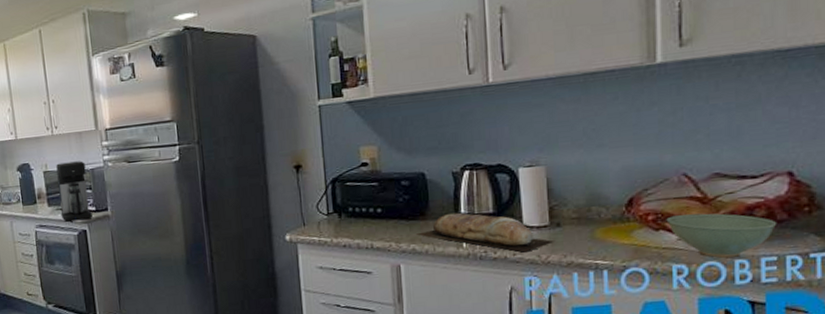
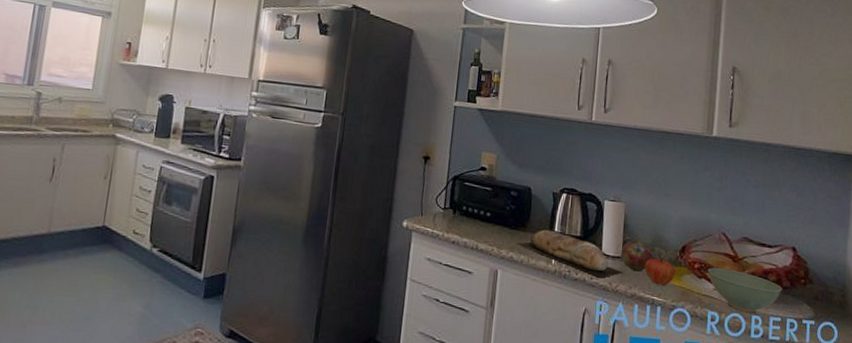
coffee maker: present [56,161,93,222] -> none [191,102,230,166]
fruit: none [547,205,590,238] -> present [620,241,653,272]
fruit: none [579,215,624,248] -> present [644,256,677,287]

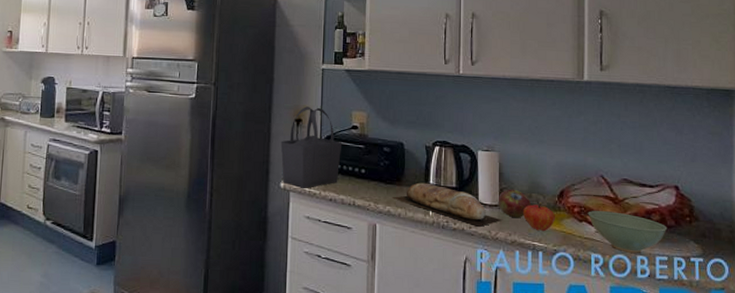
shopping bag: none [405,144,470,230] -> present [280,106,343,189]

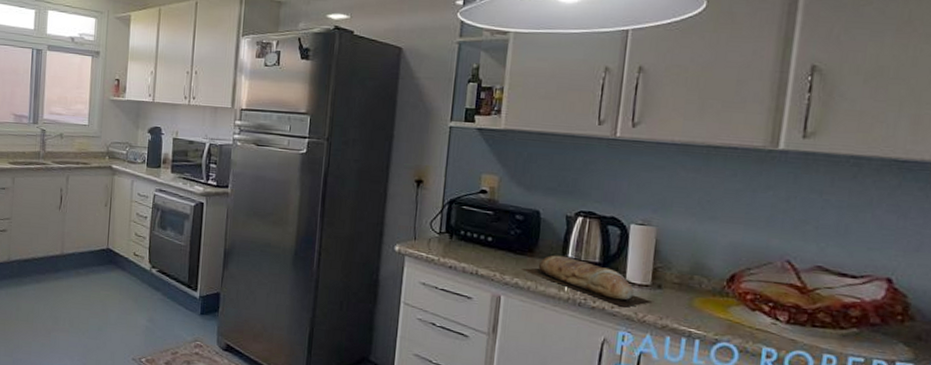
shopping bag: present [280,106,343,189] -> none [397,167,468,254]
fruit: present [498,189,530,219] -> none [649,268,691,302]
fruit: present [522,202,556,232] -> none [679,286,722,319]
bowl: present [588,211,668,254] -> none [763,299,870,352]

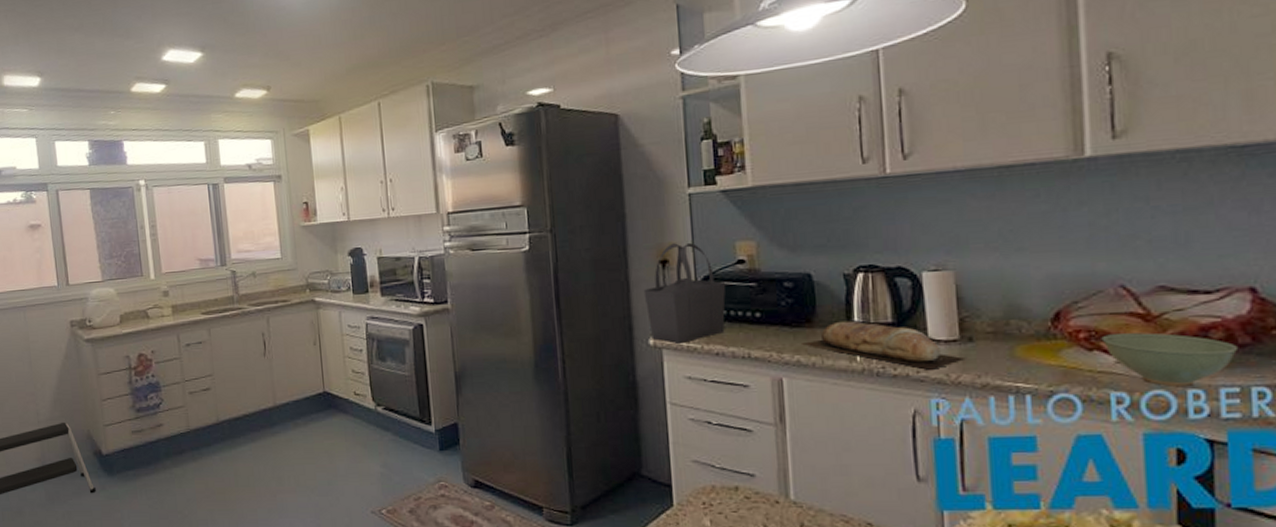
shopping bag: none [397,167,468,254] -> present [643,243,726,345]
bowl: none [763,299,870,352] -> present [1101,332,1239,388]

